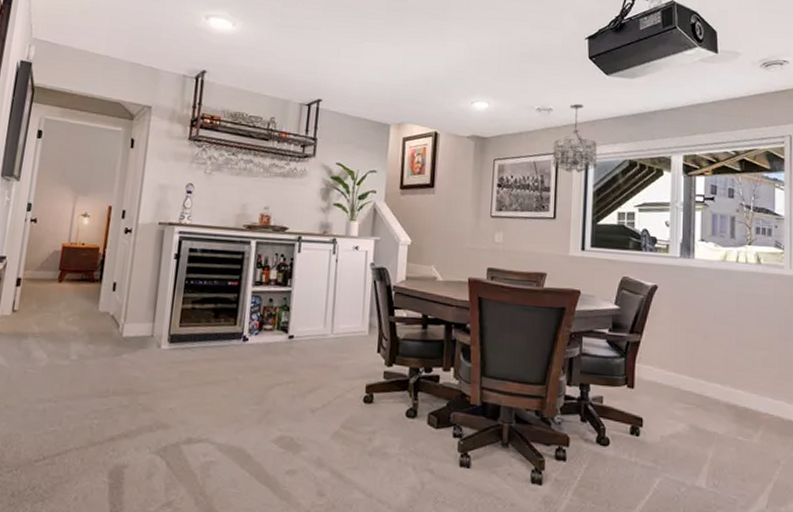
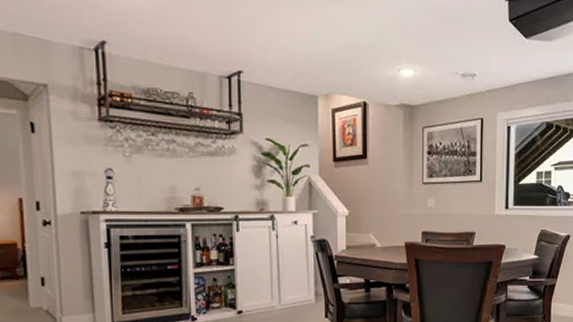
chandelier: present [552,103,598,173] -> none [477,67,519,137]

